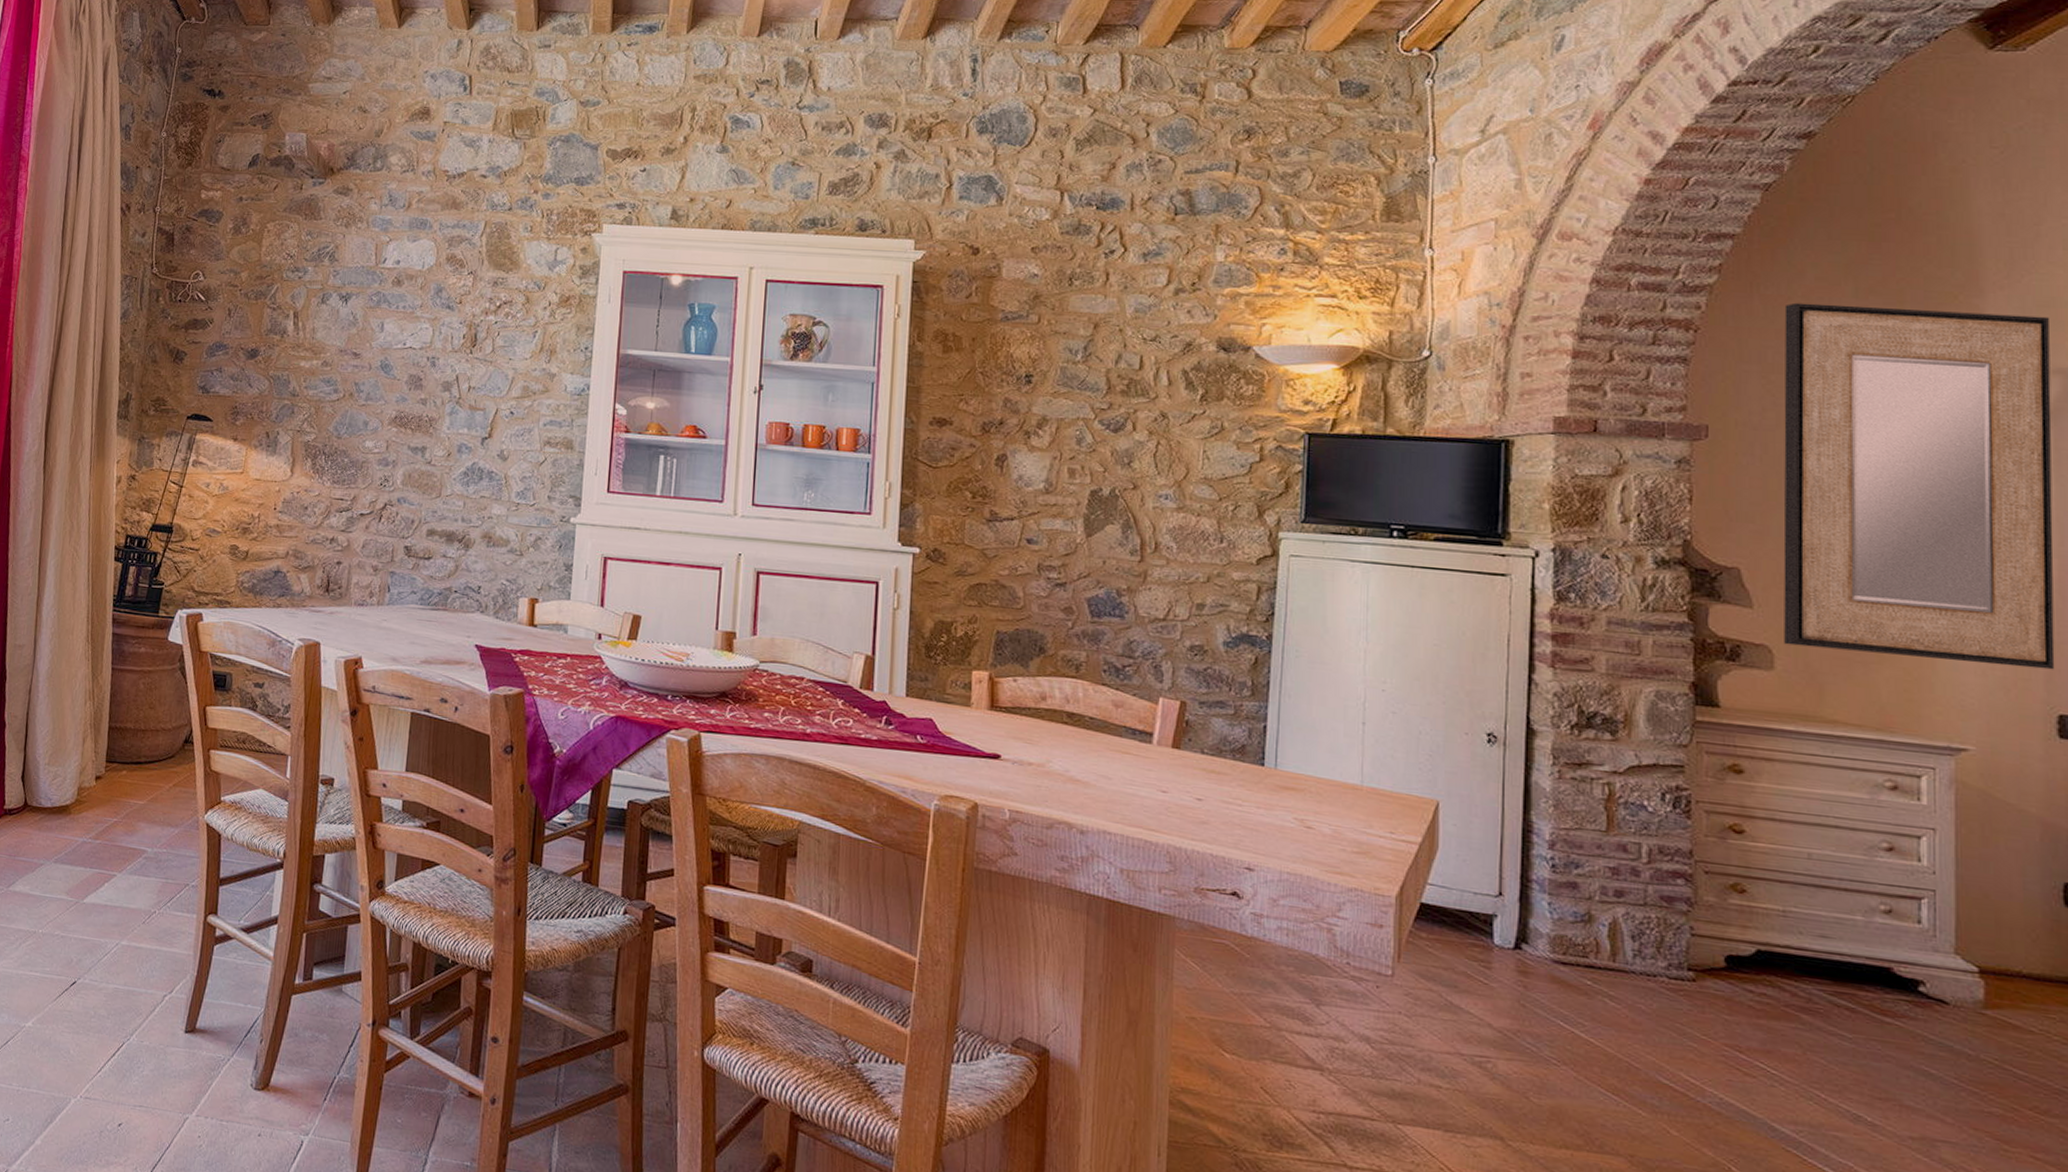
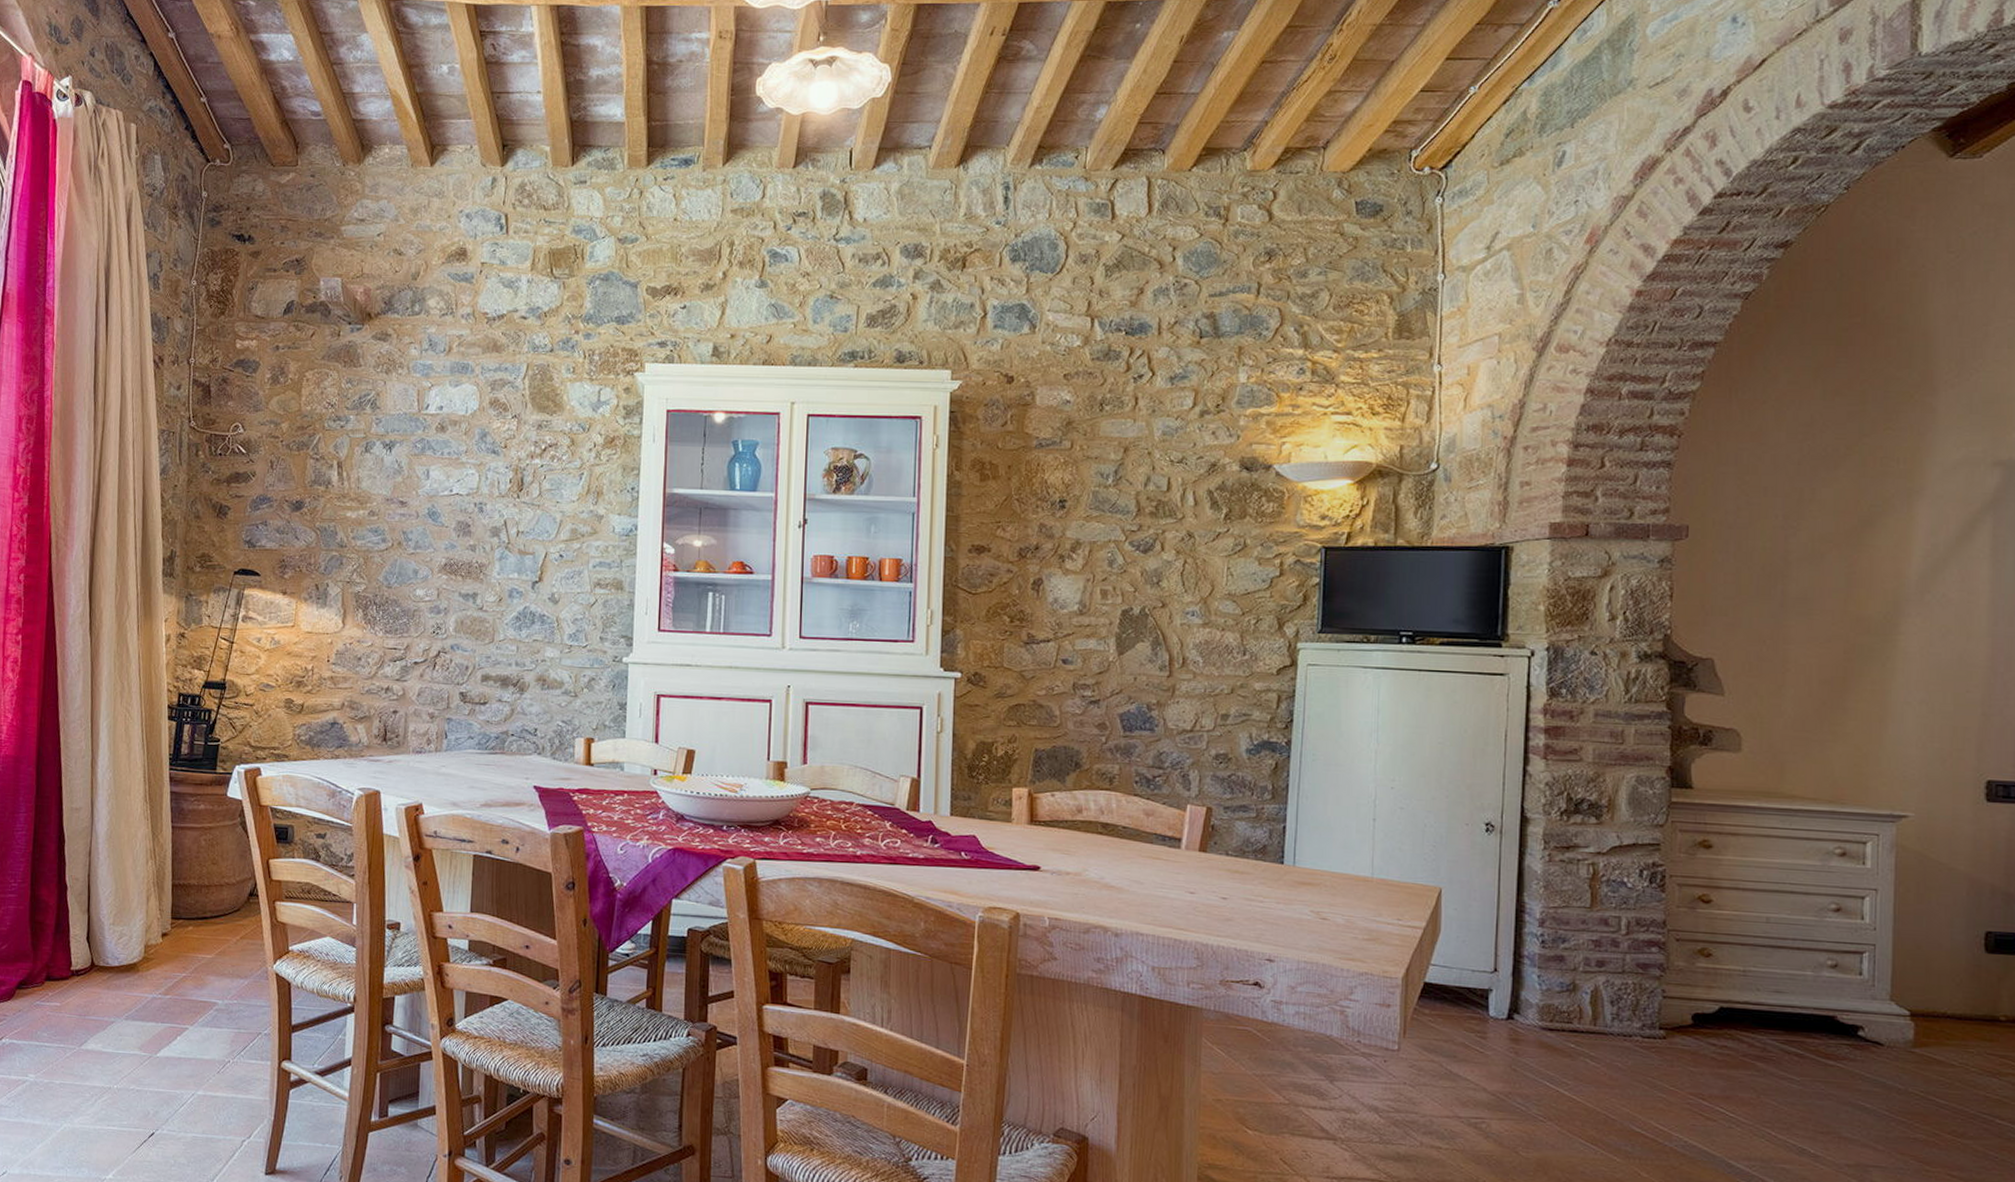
home mirror: present [1783,302,2055,670] -> none [1751,406,1994,740]

